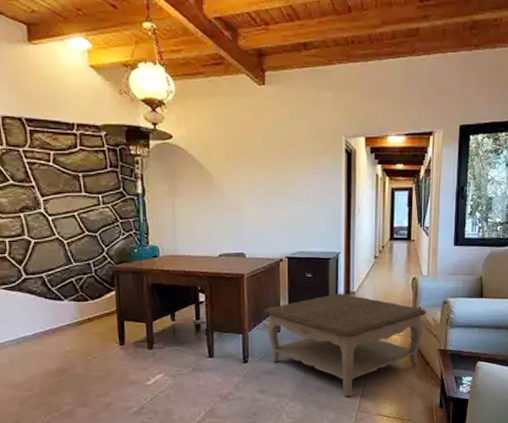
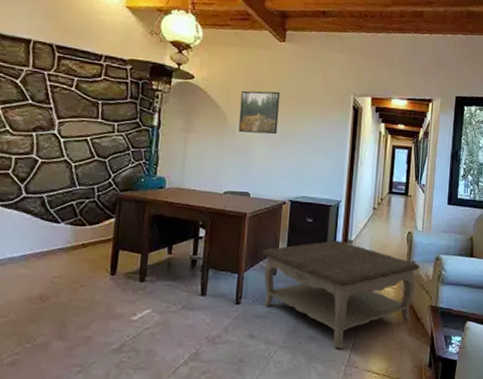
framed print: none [224,142,267,192] -> present [238,90,281,135]

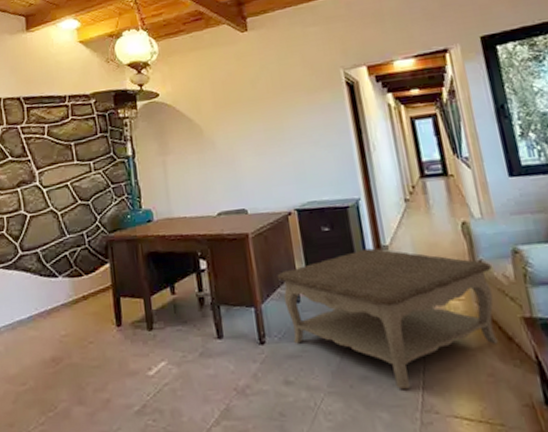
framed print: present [238,90,281,135] -> none [212,87,263,143]

